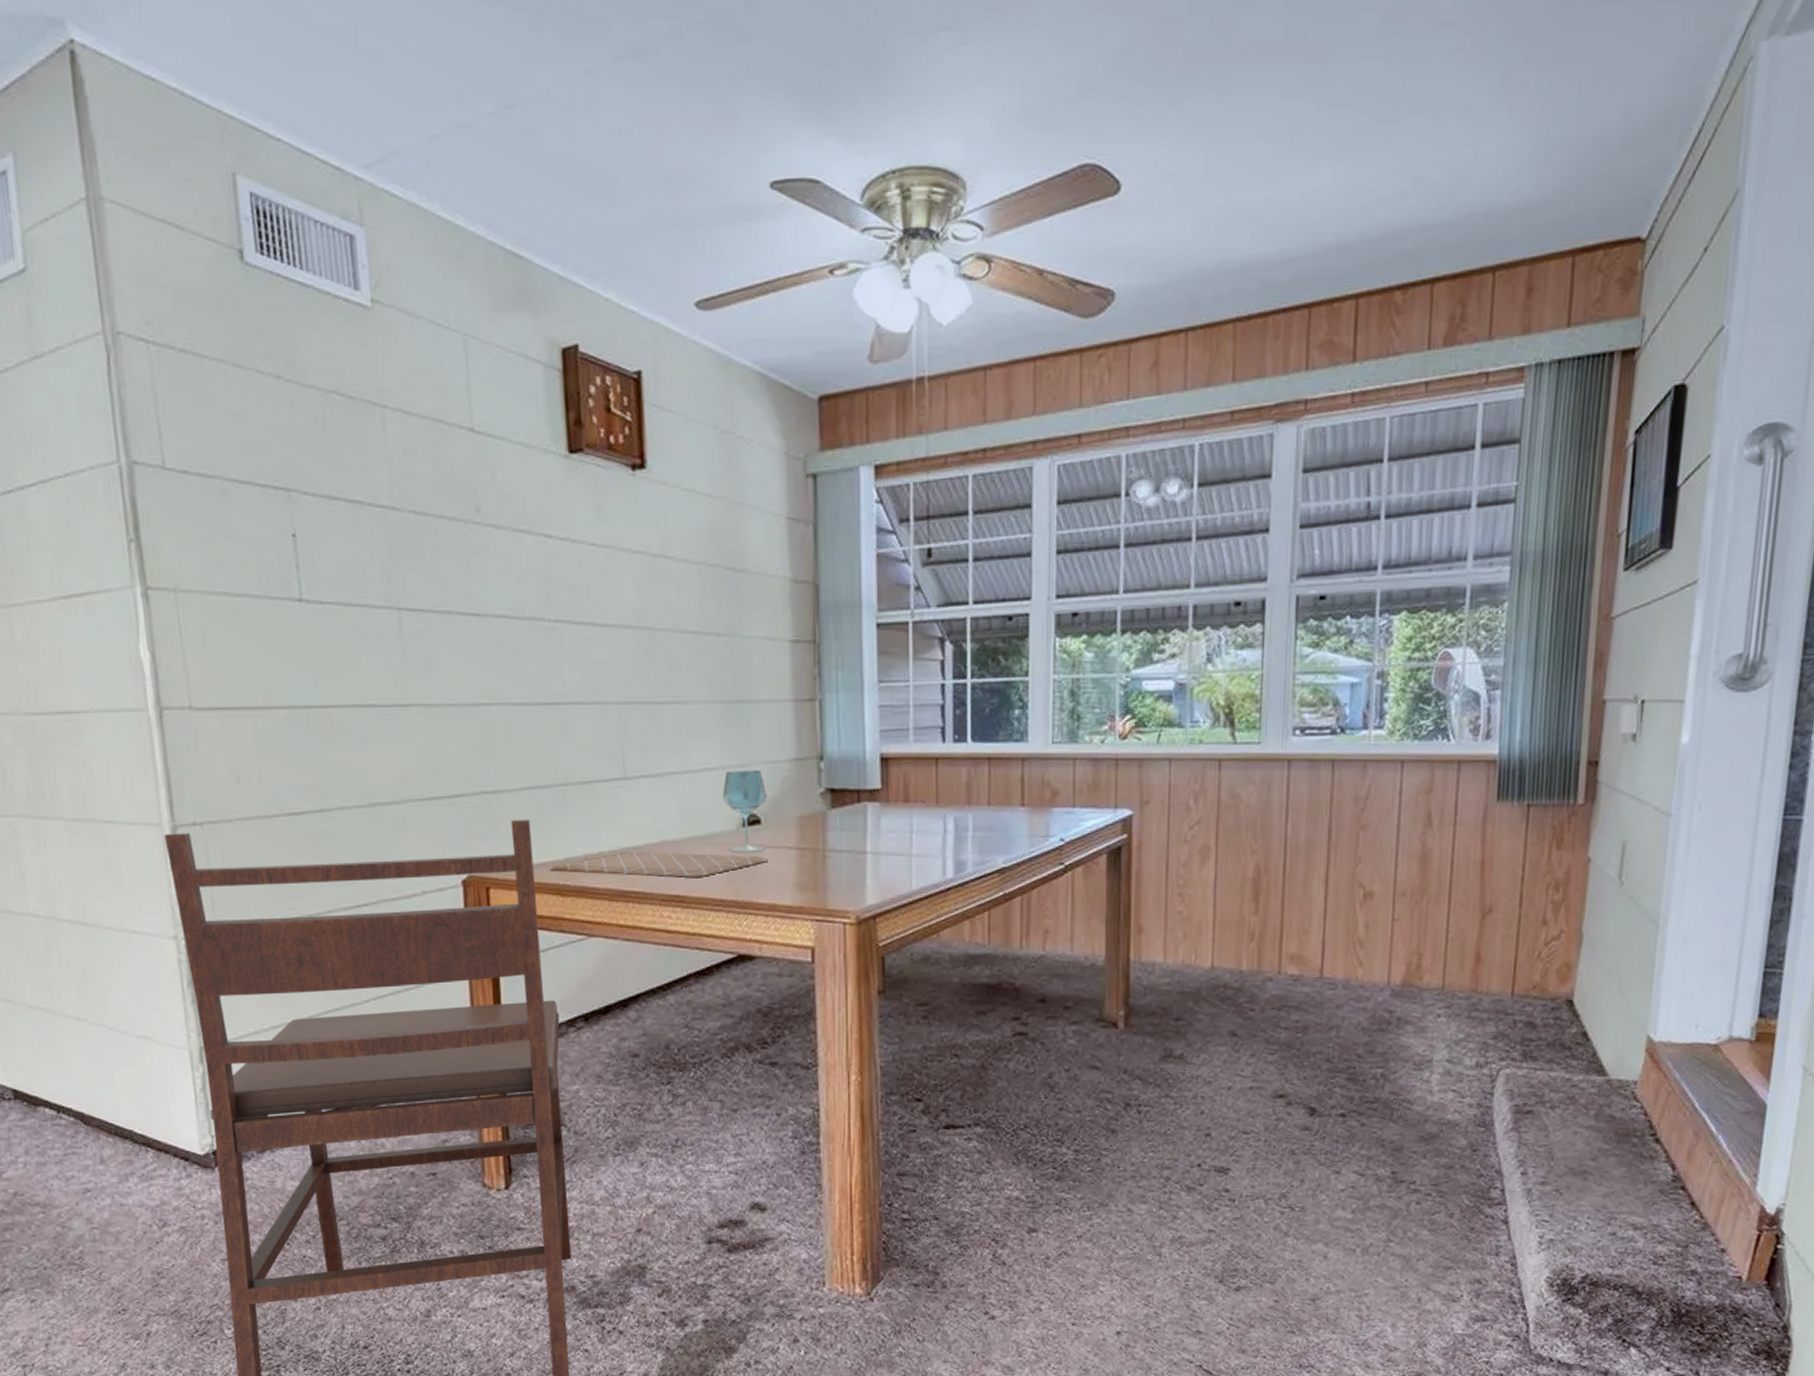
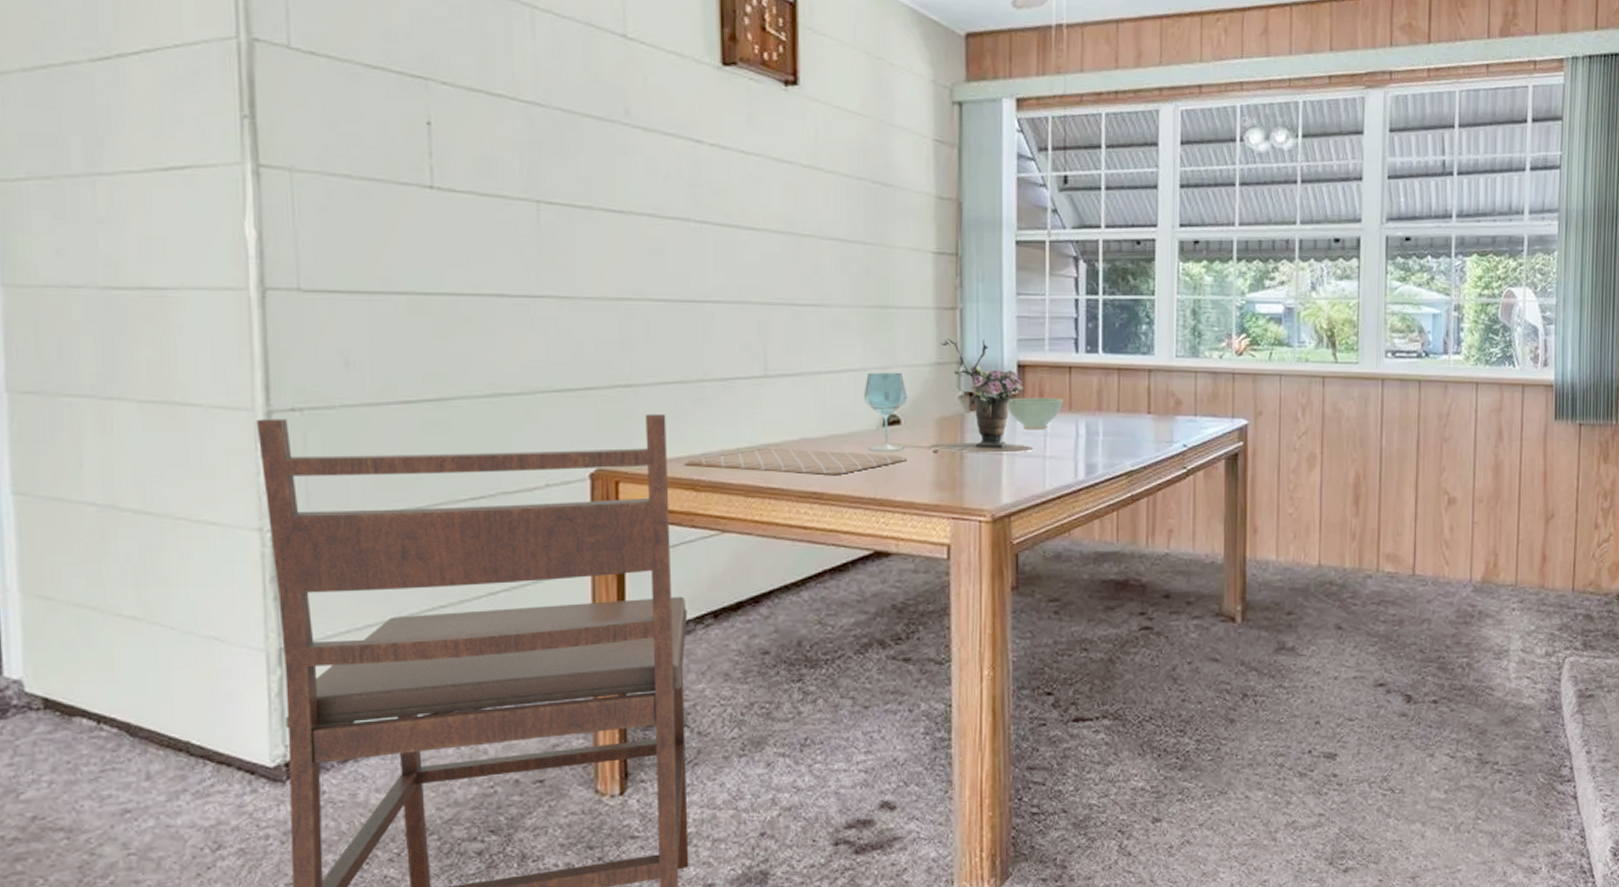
flower arrangement: none [790,731,899,854] -> present [929,338,1034,454]
bowl: none [871,791,930,827] -> present [1007,397,1063,430]

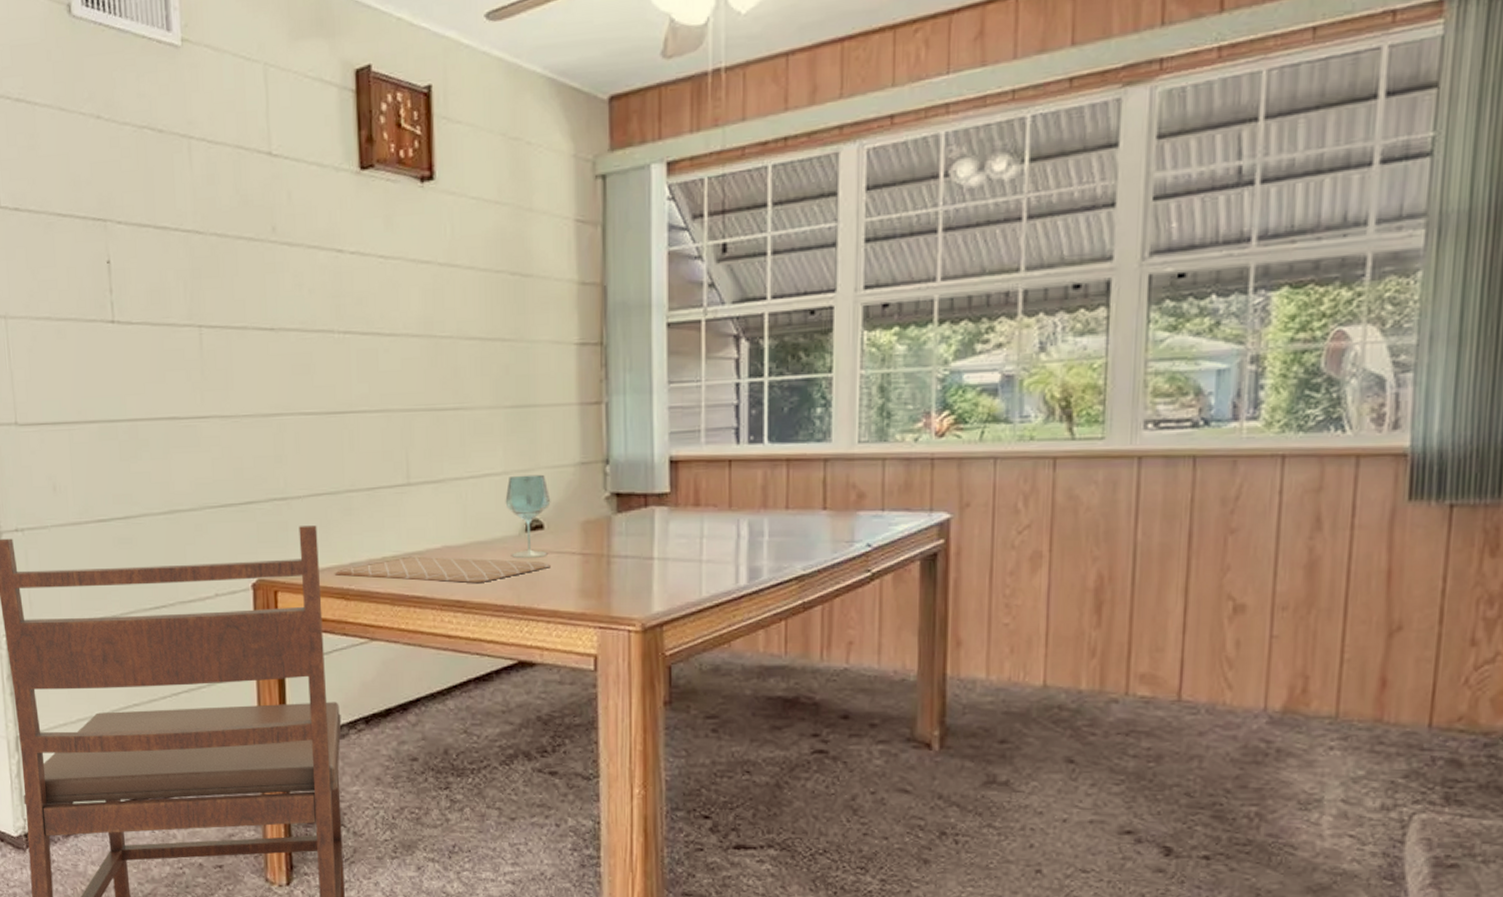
flower arrangement: present [929,338,1034,454] -> none [574,434,689,559]
bowl: present [1007,397,1063,430] -> none [659,495,722,532]

